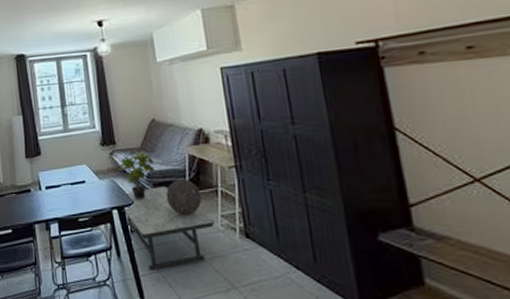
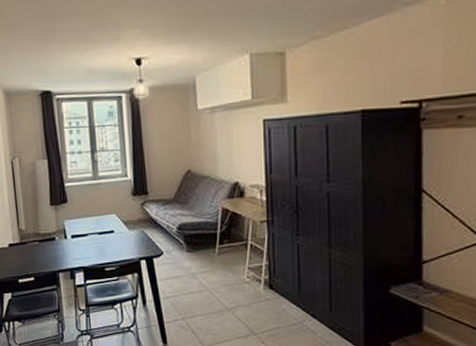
potted plant: present [116,151,156,200] -> none [147,202,187,251]
coffee table: present [123,186,216,271] -> none [151,238,242,318]
decorative sphere: present [166,179,202,216] -> none [196,232,231,267]

